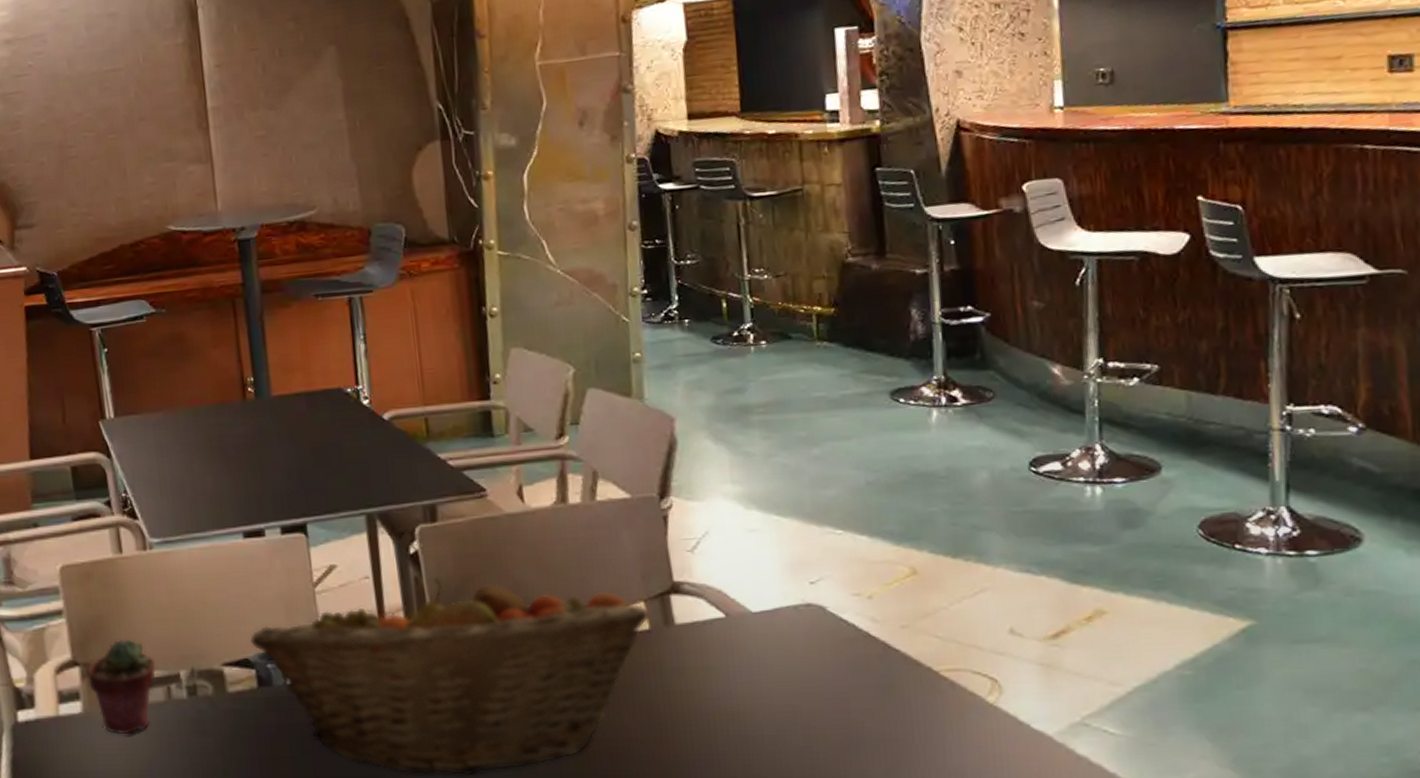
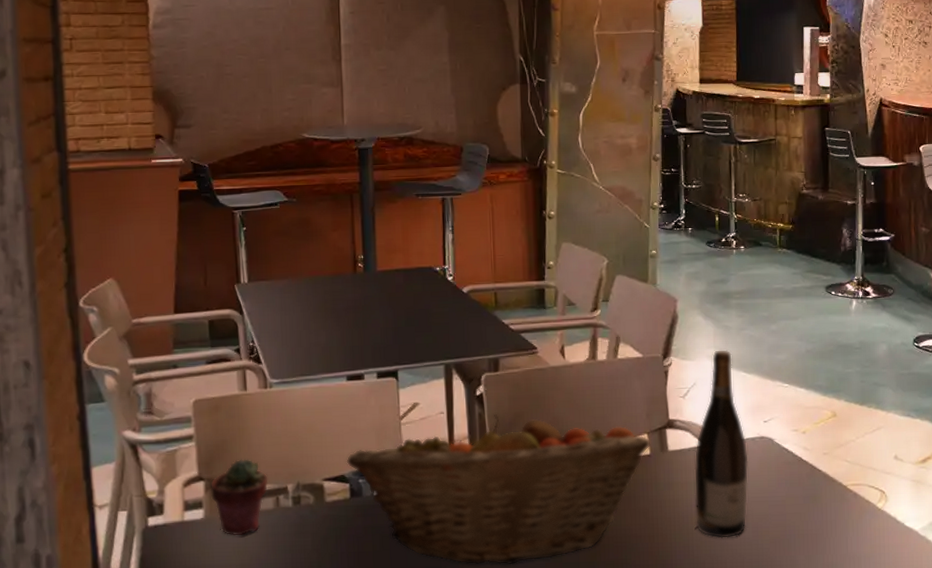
wine bottle: none [712,484,793,744] -> present [694,350,749,538]

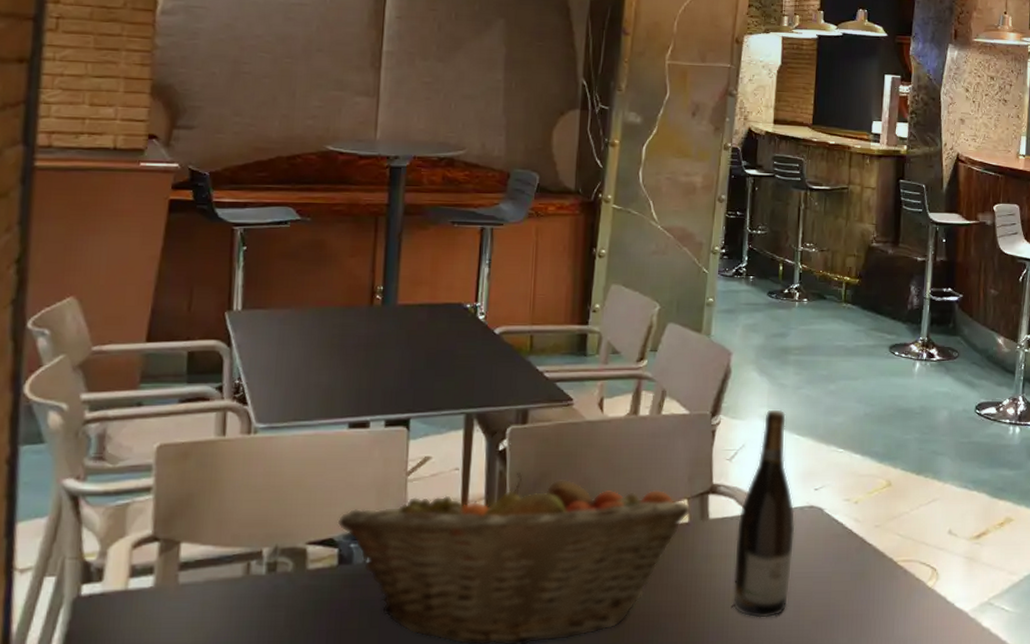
potted succulent: present [210,459,268,536] -> none [165,516,240,609]

